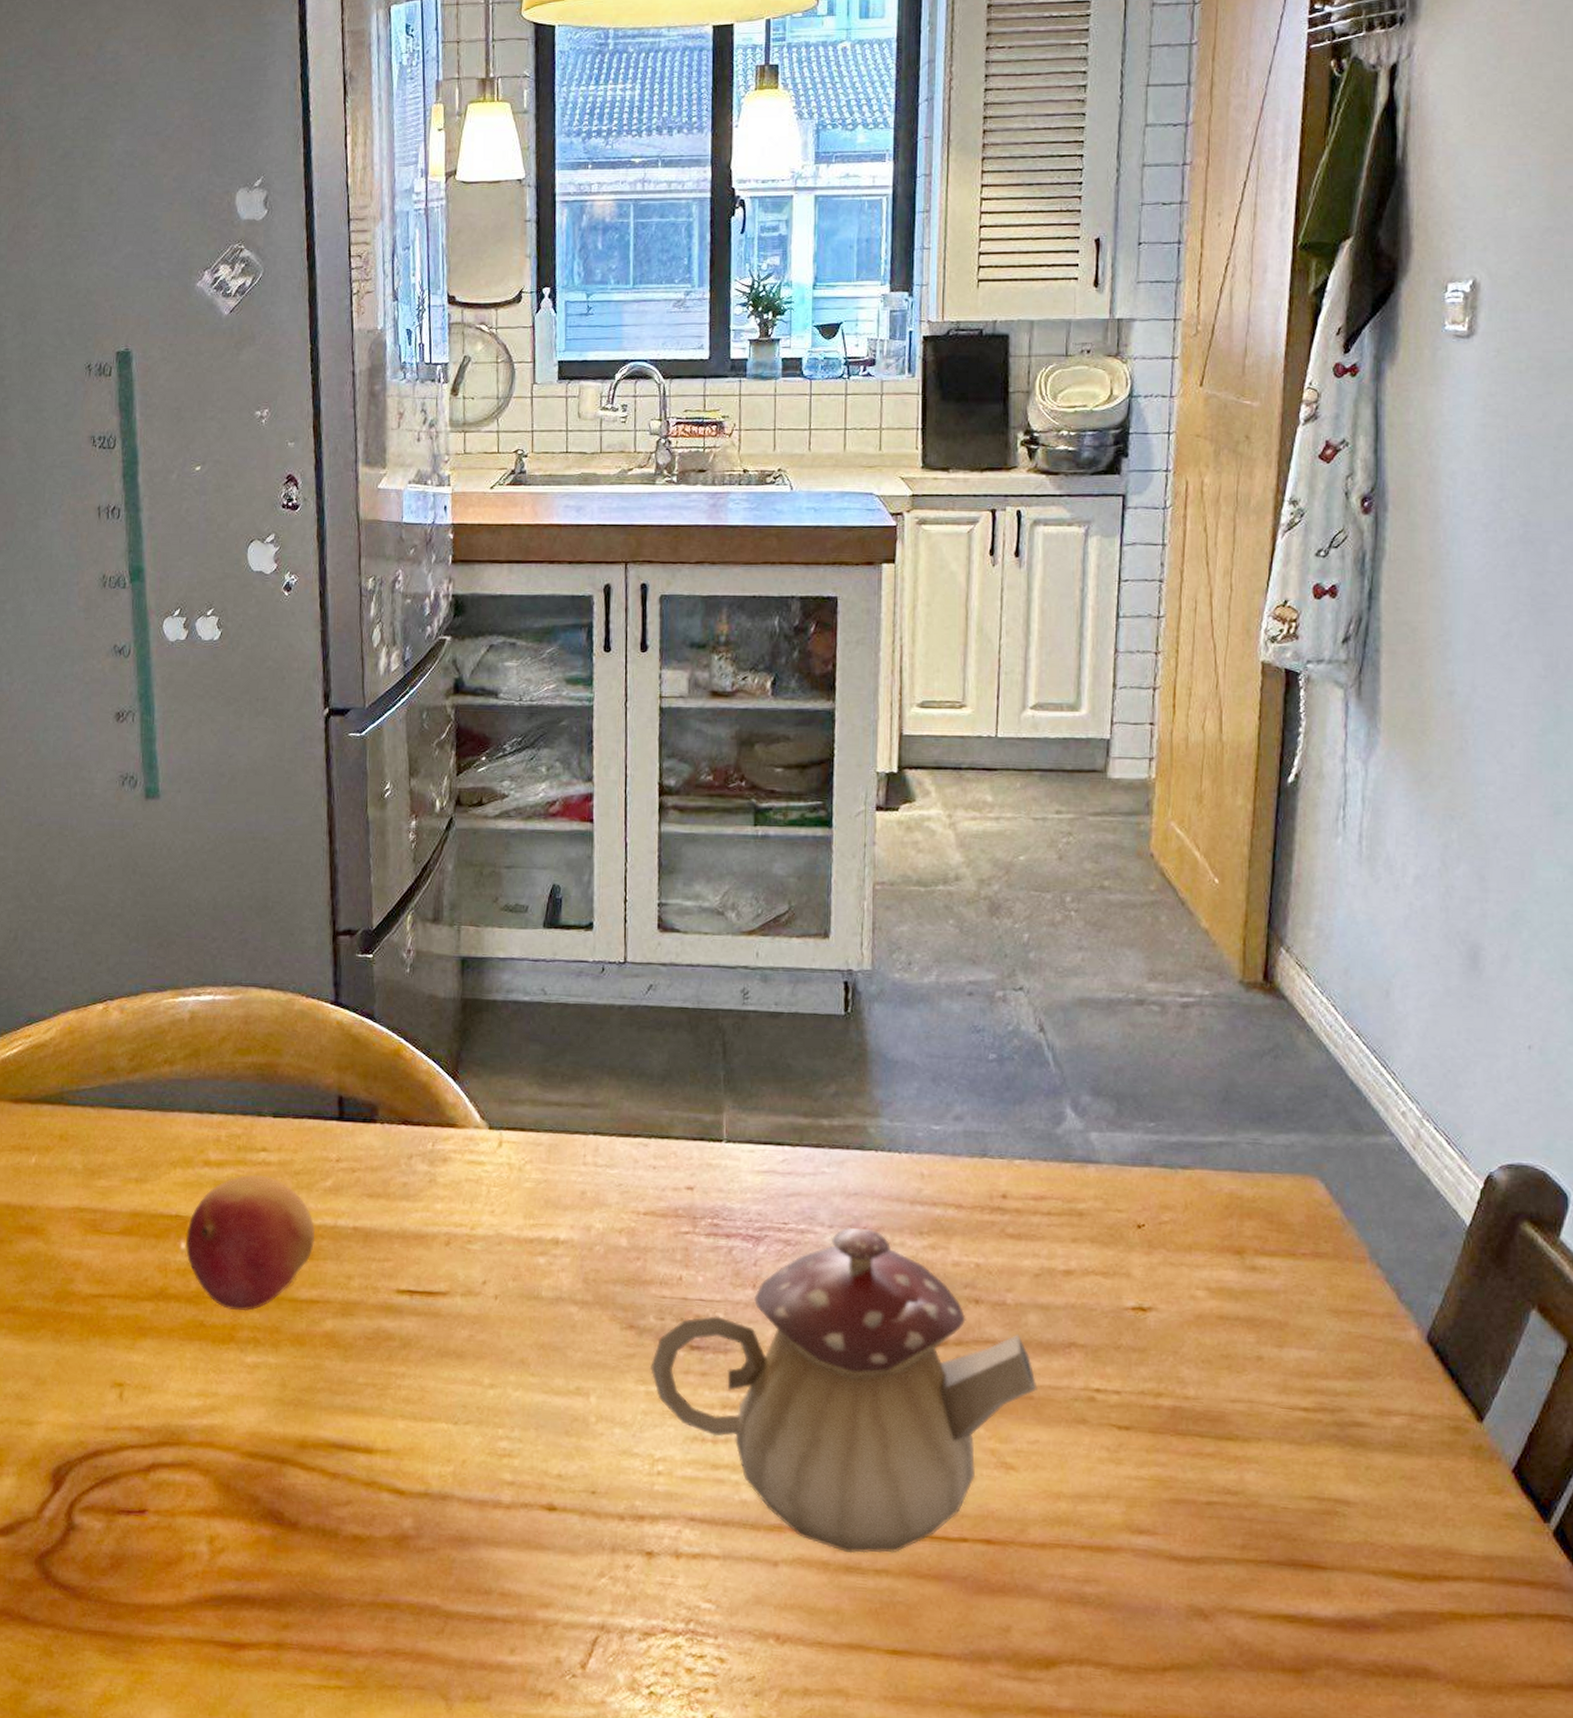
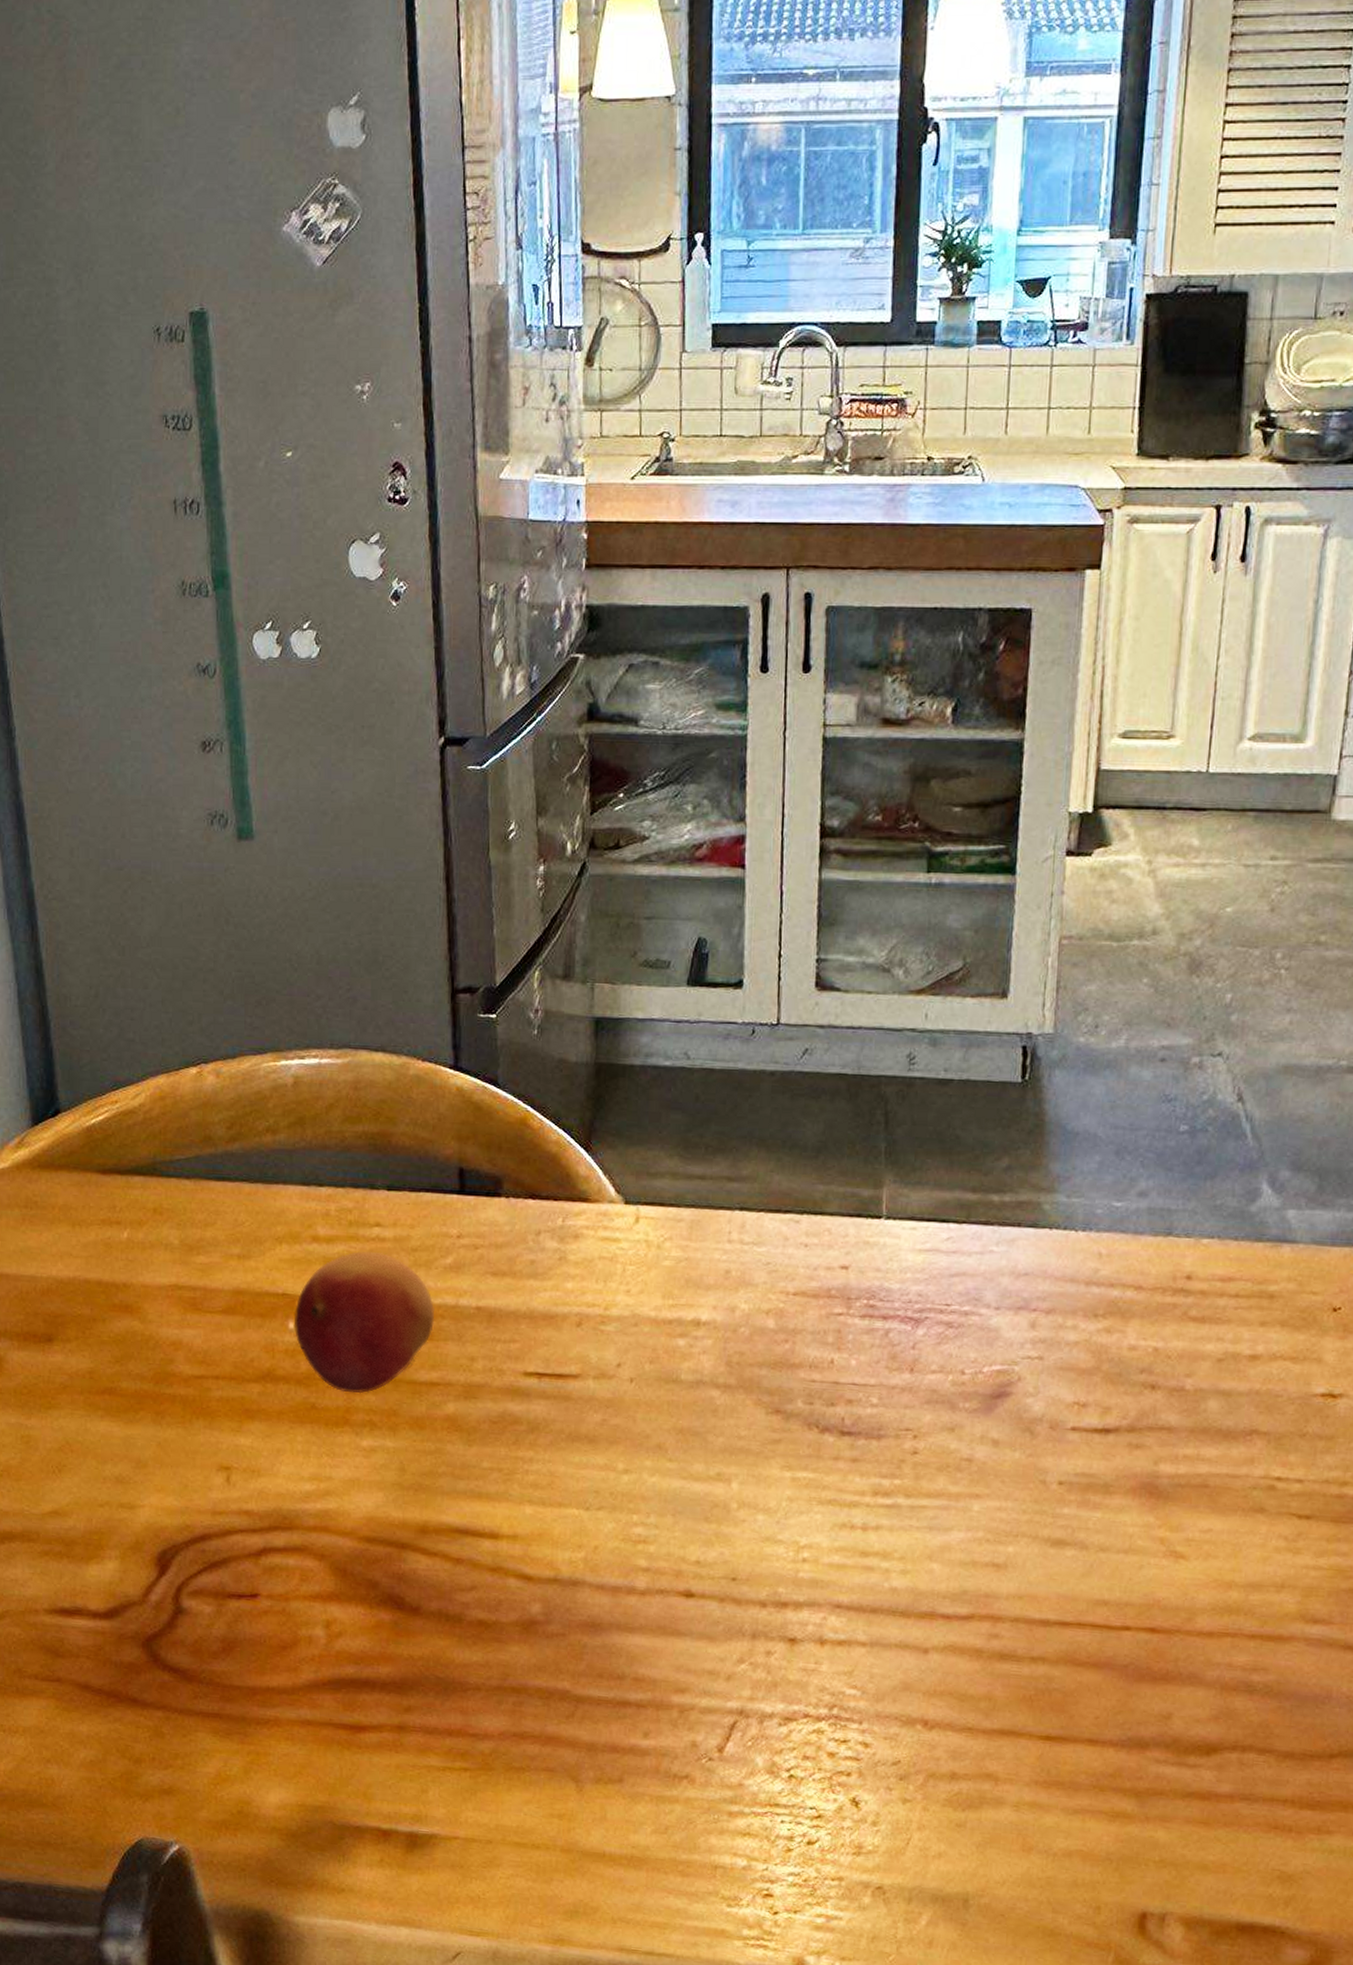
teapot: present [650,1227,1038,1554] -> none [797,1309,1214,1641]

